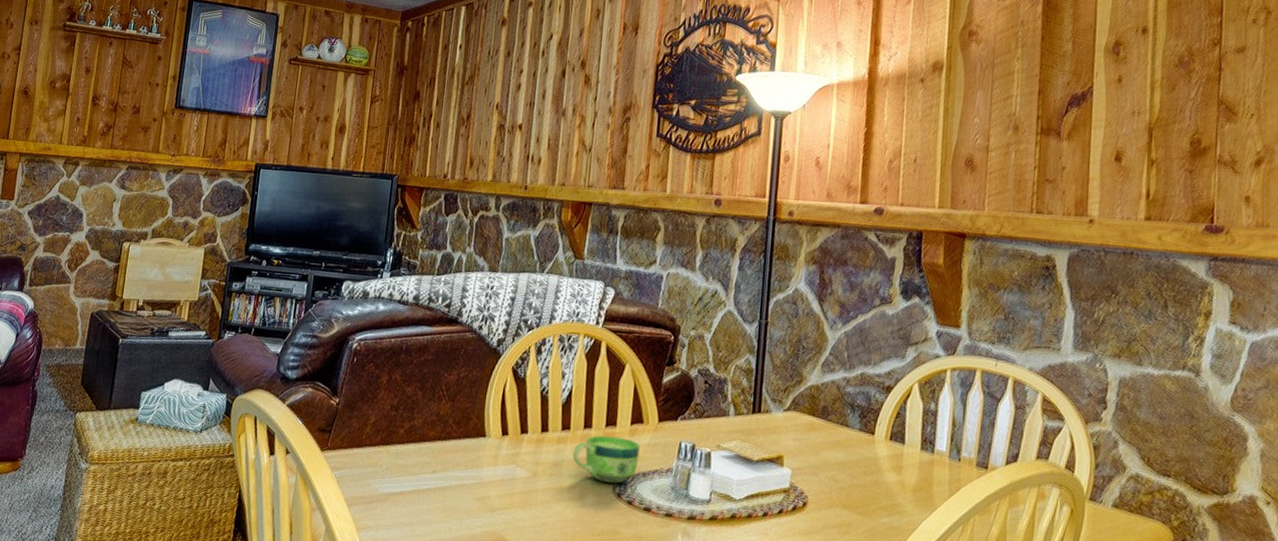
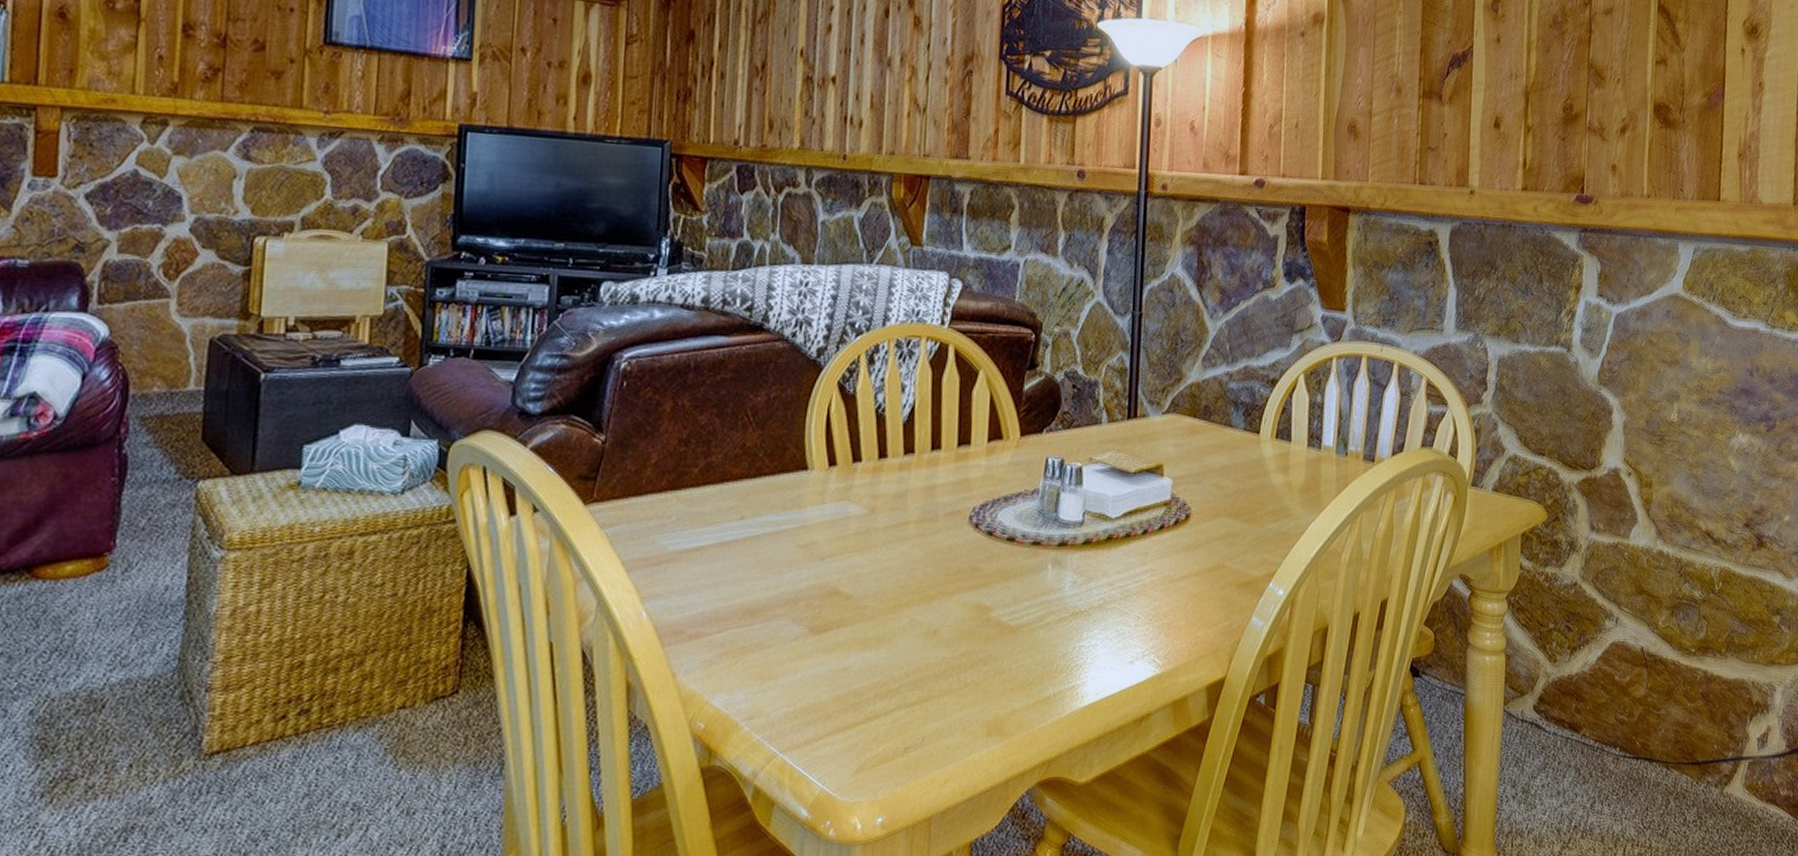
cup: present [572,435,640,484] -> none [918,457,1000,512]

